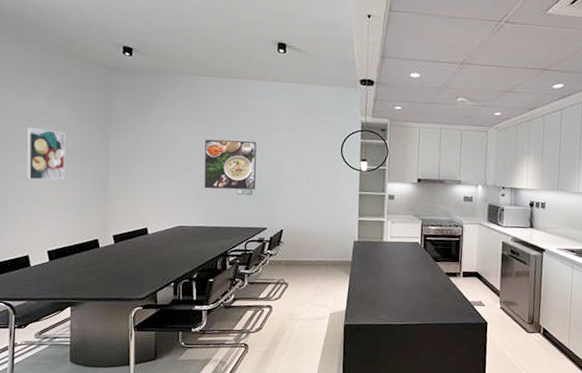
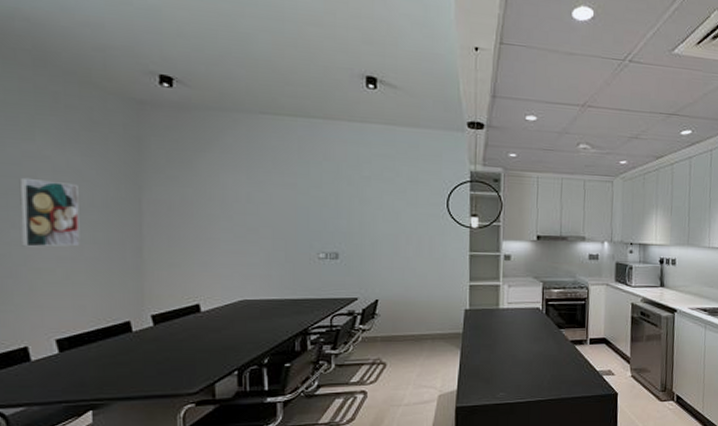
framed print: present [204,139,257,190] -> none [275,192,343,254]

